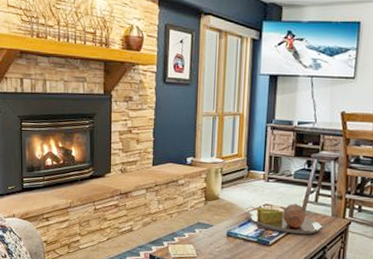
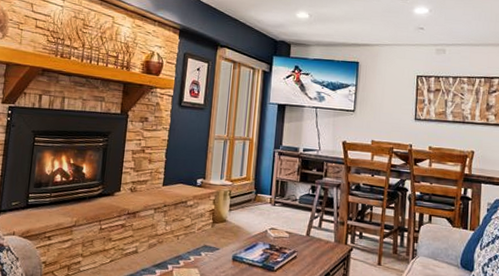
serving tray: present [245,204,324,235] -> none [251,228,327,261]

